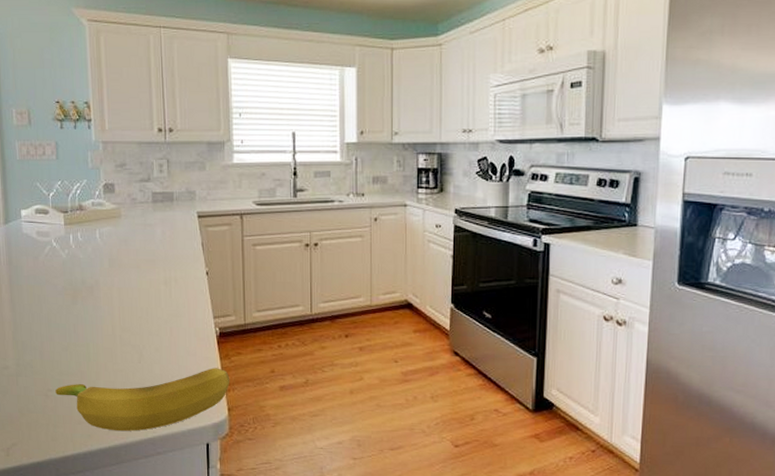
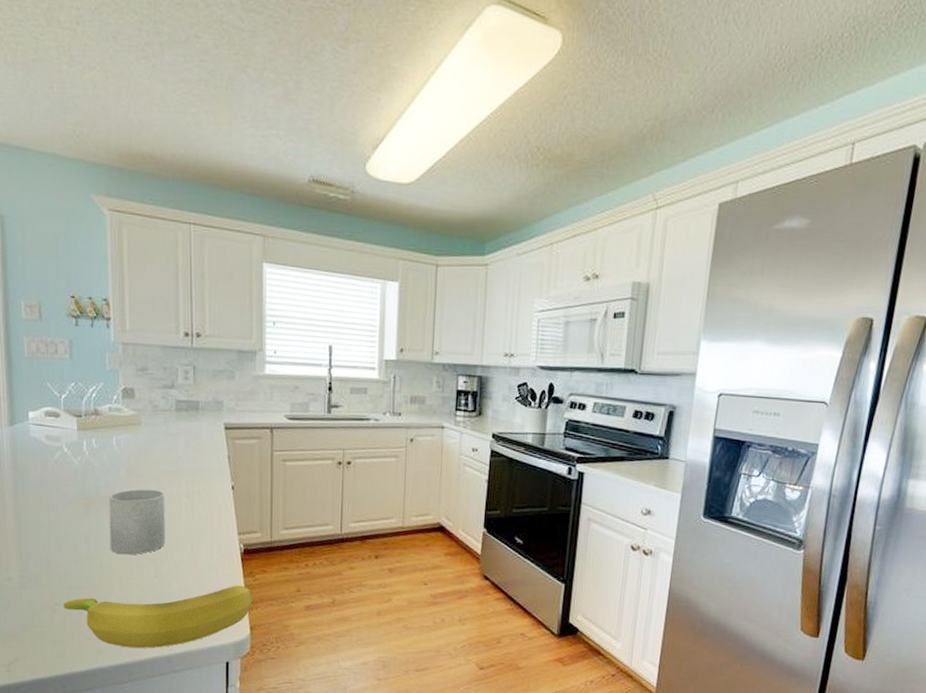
mug: none [94,278,146,342] -> present [109,489,165,555]

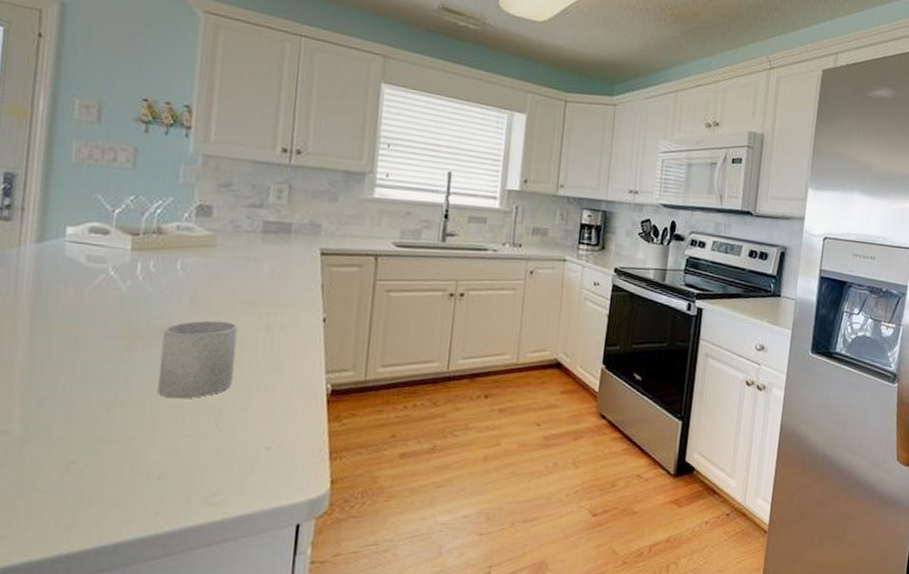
banana: present [63,585,254,649] -> none [82,432,339,514]

